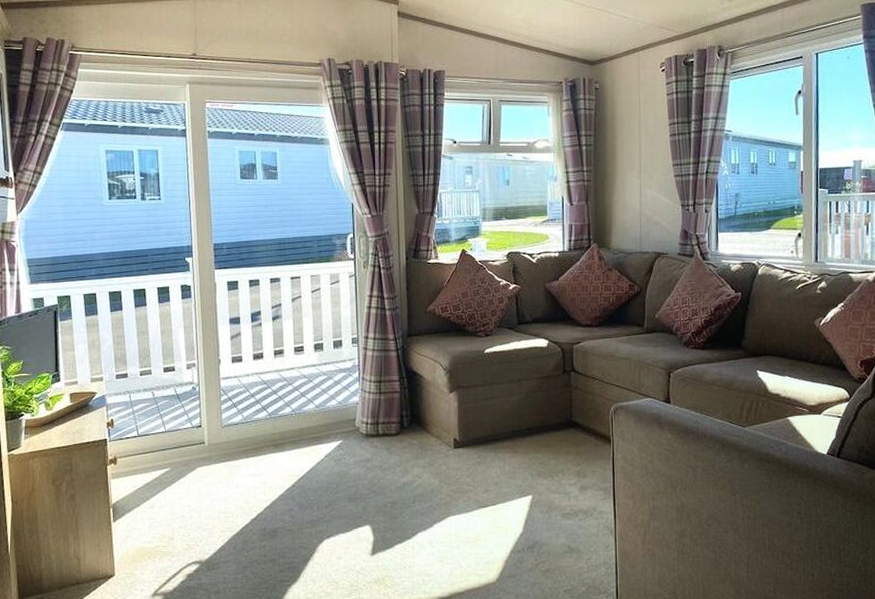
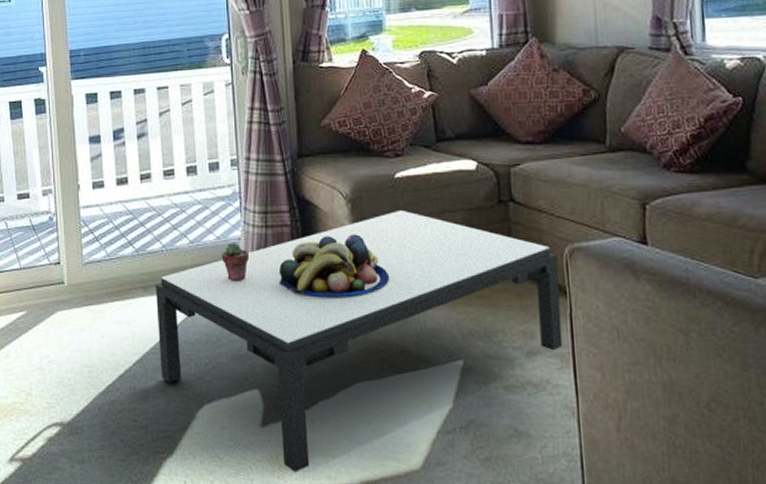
coffee table: none [284,378,607,590] -> present [155,209,563,473]
potted succulent: none [342,407,366,438] -> present [221,243,250,281]
fruit bowl: none [389,398,478,450] -> present [279,234,390,298]

